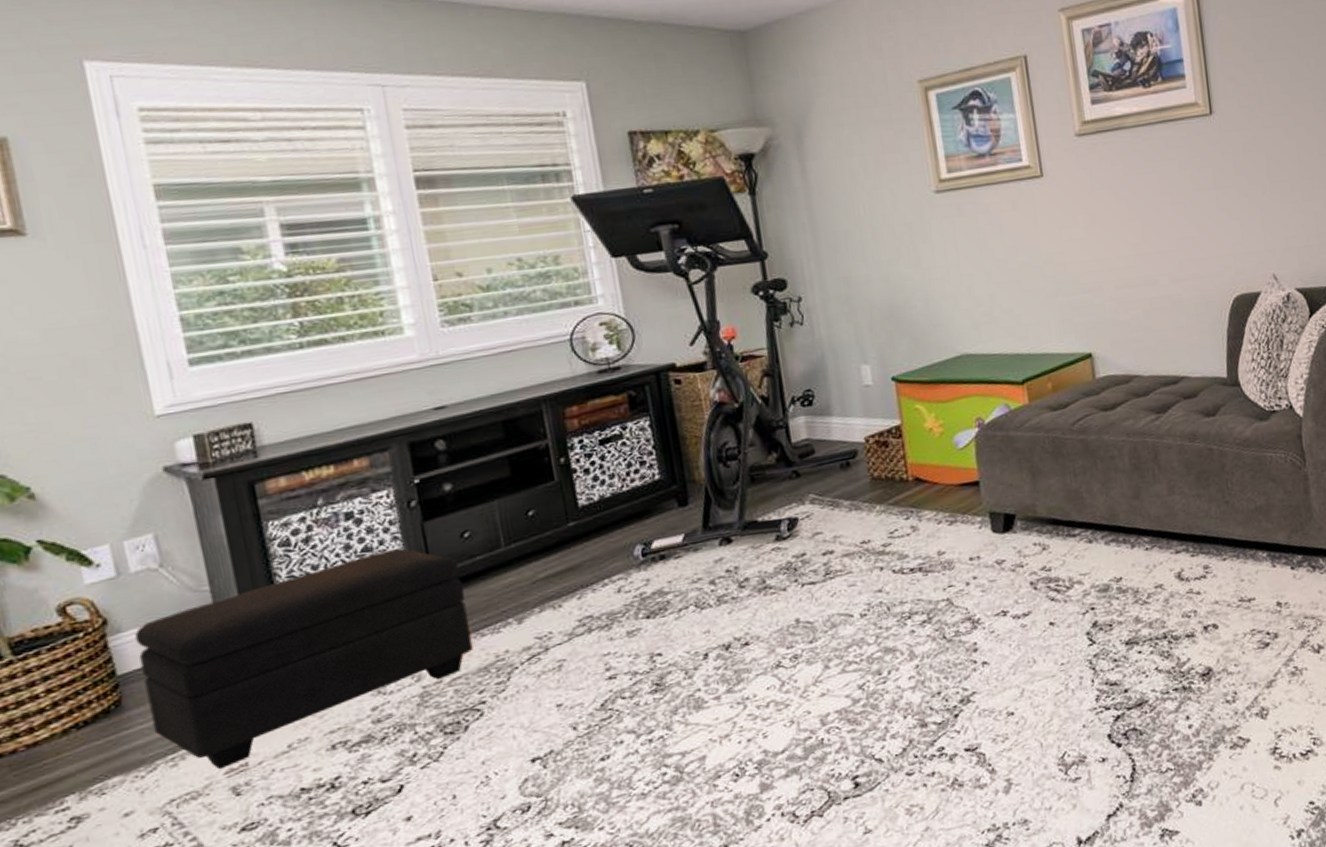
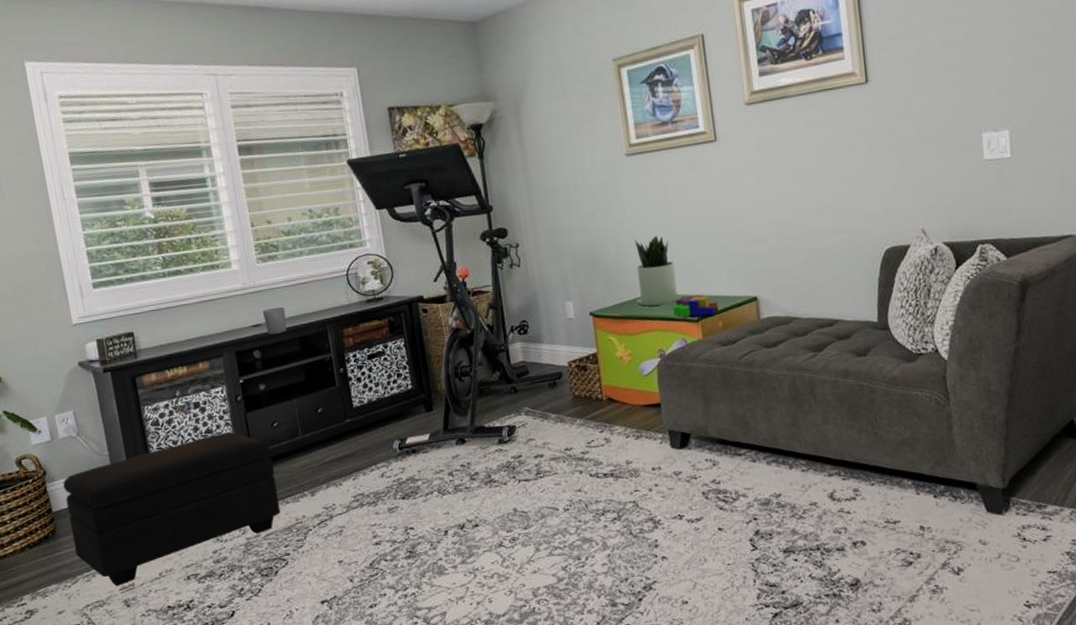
candle holder: none [449,382,485,419] -> present [263,307,287,334]
planter: none [946,285,1003,368] -> present [634,235,682,306]
toy blocks: none [993,352,1047,380] -> present [673,294,719,318]

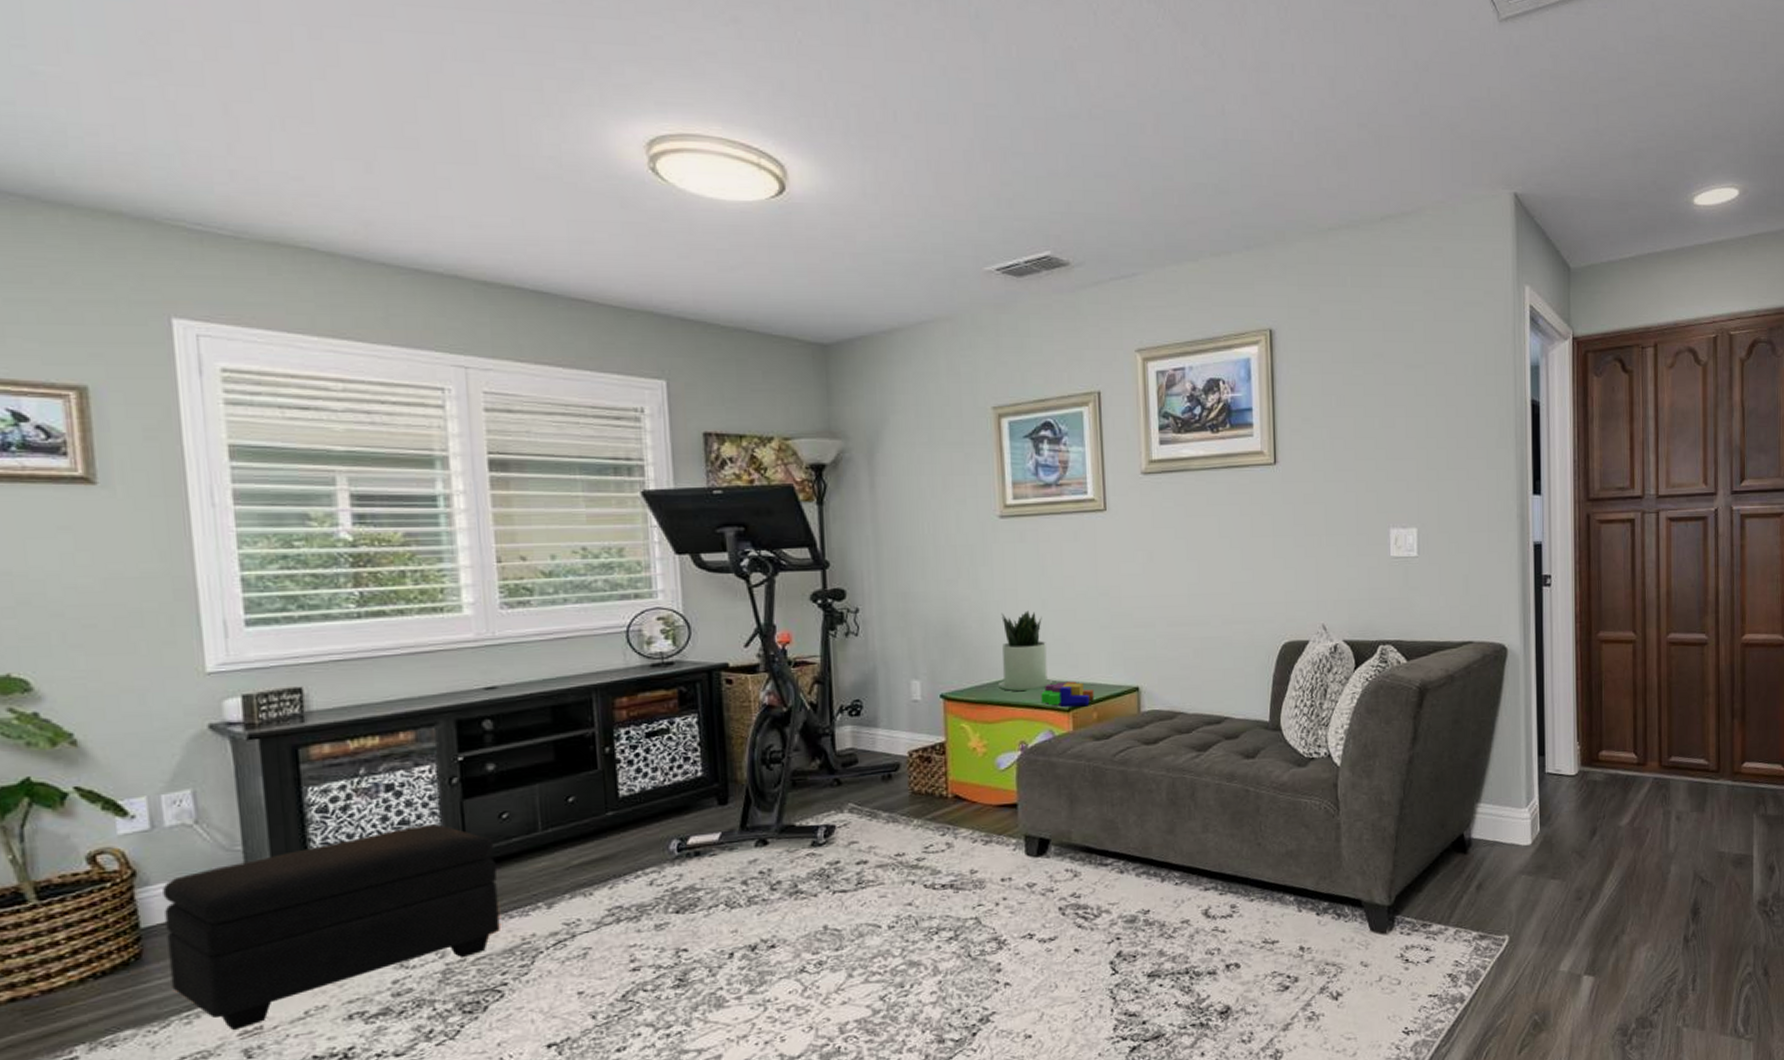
candle holder: present [263,307,287,334] -> none [502,666,535,700]

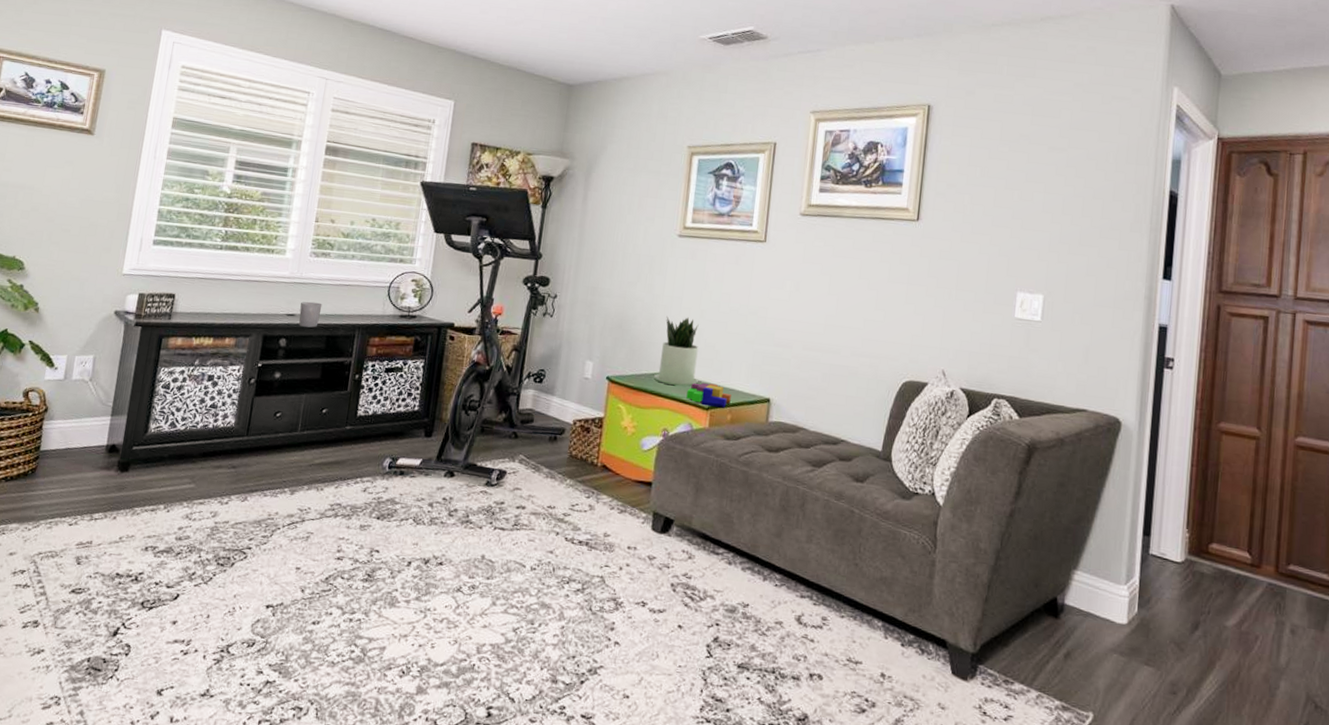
footstool: present [162,823,500,1030] -> none [47,410,267,540]
candle holder: none [502,666,535,700] -> present [299,301,323,328]

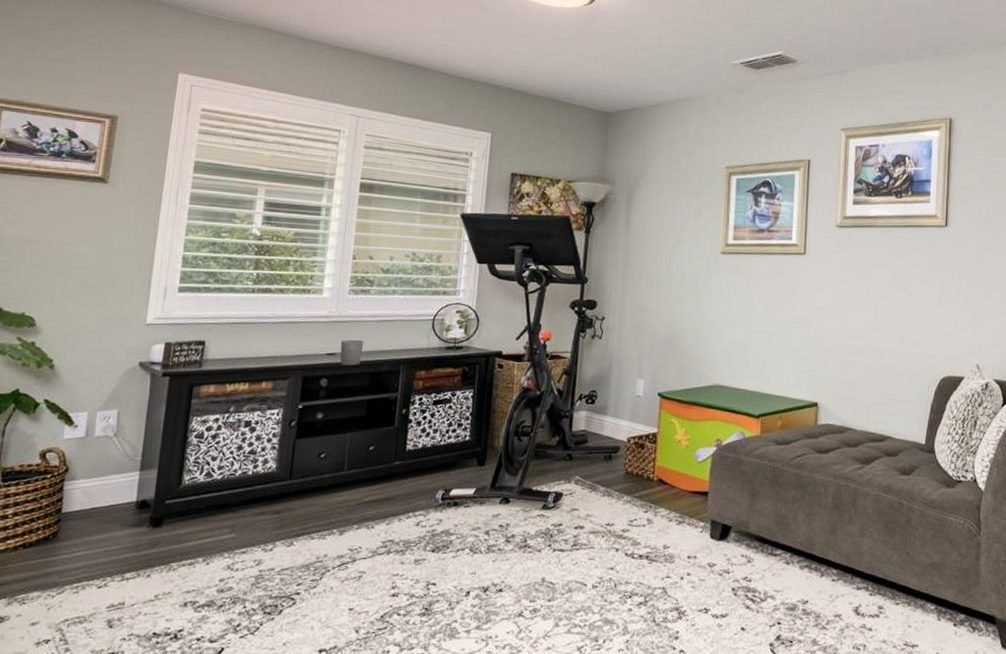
planter: present [654,316,699,387] -> none [705,330,748,397]
toy blocks: present [686,382,731,408] -> none [737,392,780,415]

